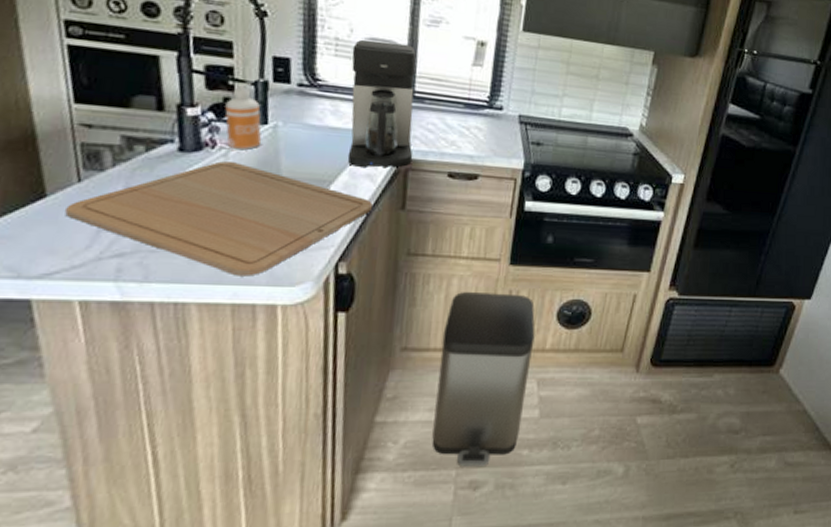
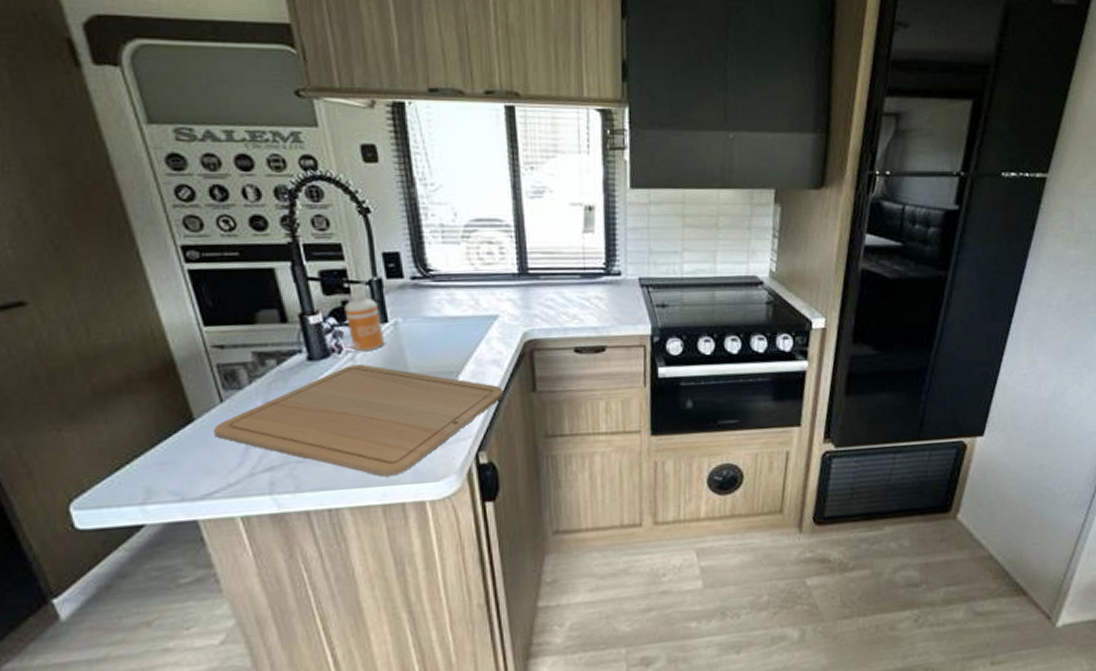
coffee maker: present [347,39,416,168] -> none [459,220,536,354]
pedal bin: present [432,291,535,468] -> none [592,465,688,645]

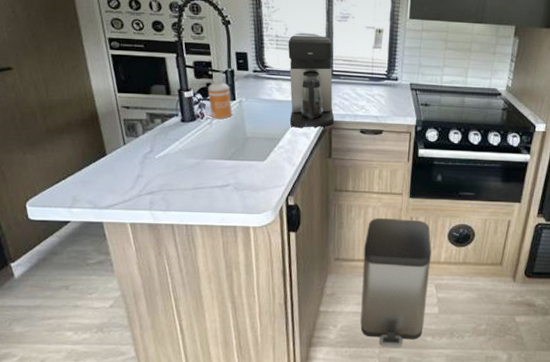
chopping board: present [214,364,504,477] -> none [118,128,309,207]
coffee maker: none [459,220,536,354] -> present [288,35,335,128]
pedal bin: none [592,465,688,645] -> present [360,217,432,348]

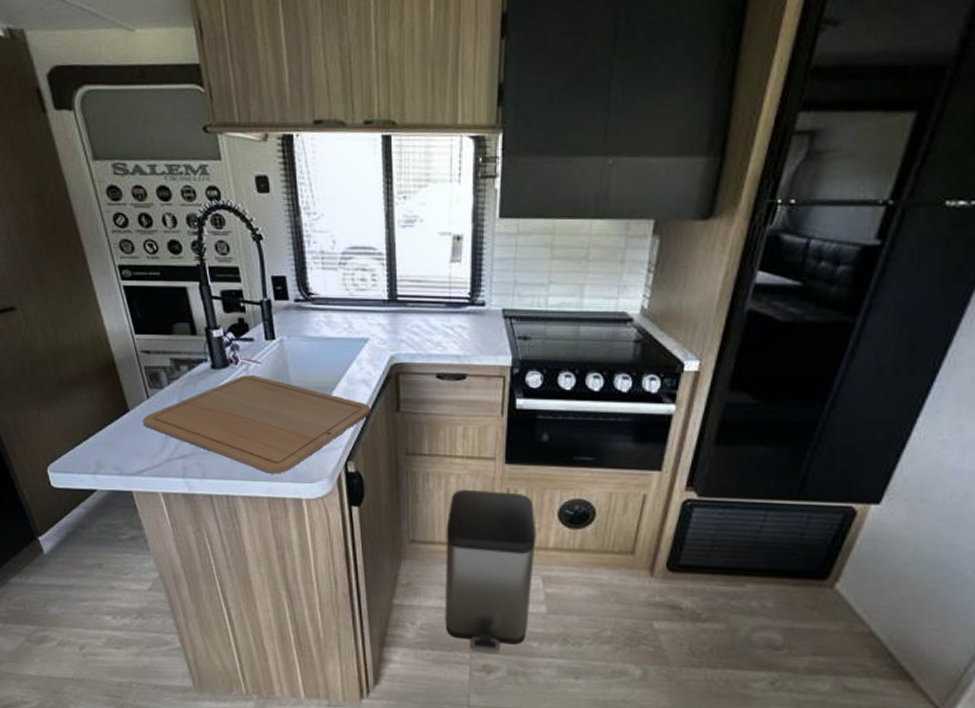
chopping board: none [118,128,309,207] -> present [143,375,371,474]
soap dispenser: present [208,71,233,120] -> none [240,302,272,365]
coffee maker: present [288,35,335,128] -> none [337,249,402,373]

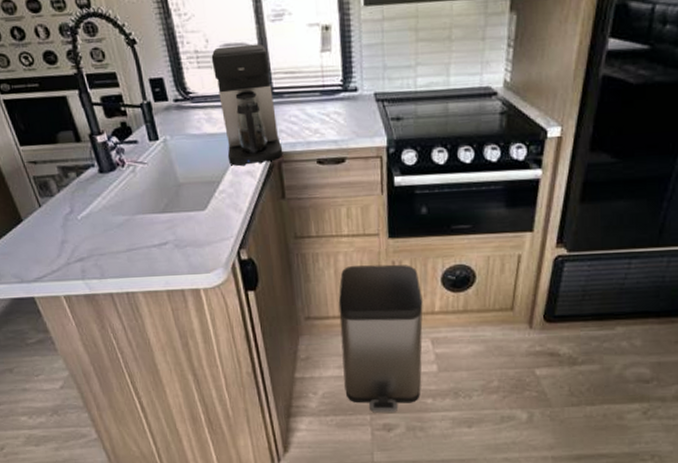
chopping board: present [143,375,371,474] -> none [37,176,258,268]
coffee maker: none [337,249,402,373] -> present [211,43,284,166]

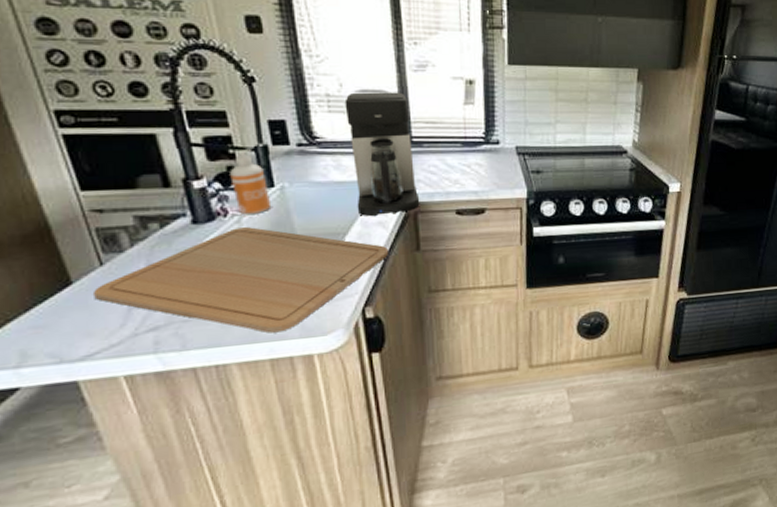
chopping board: none [37,176,258,268] -> present [94,227,389,334]
soap dispenser: none [123,105,158,166] -> present [230,148,272,216]
pedal bin: present [338,264,423,414] -> none [473,314,559,475]

